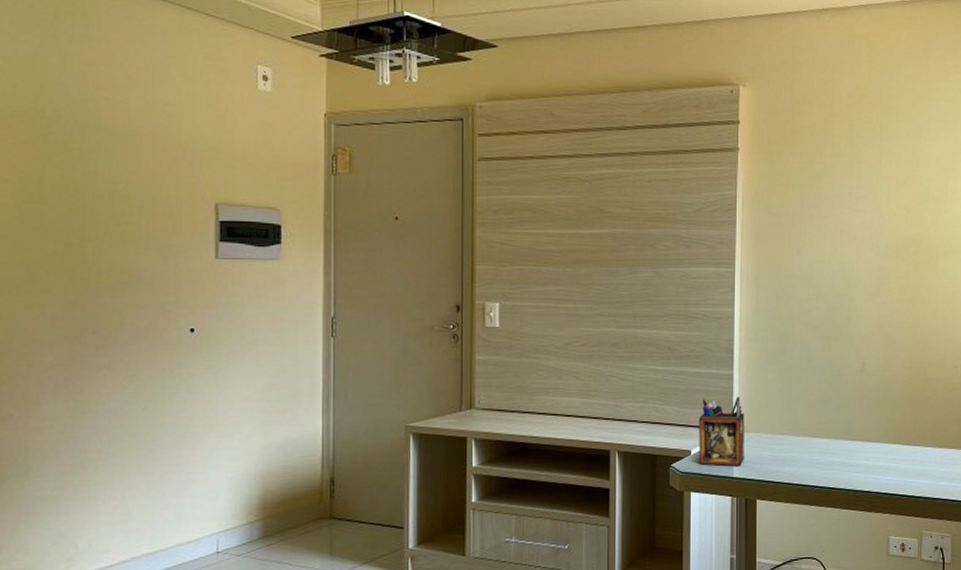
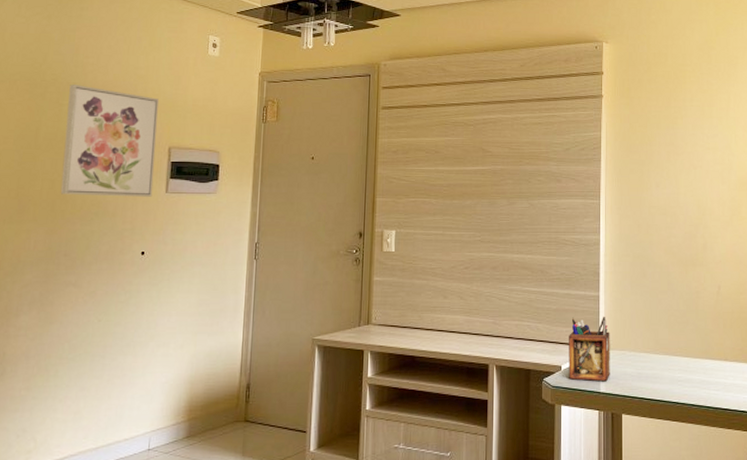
wall art: none [79,124,199,263] -> present [60,85,159,197]

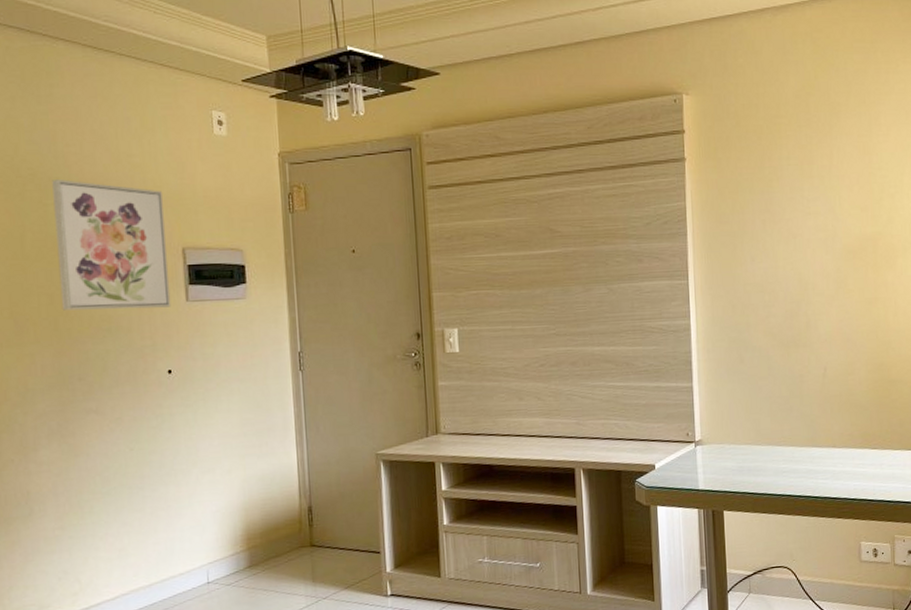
desk organizer: present [569,316,610,382] -> none [661,408,709,479]

